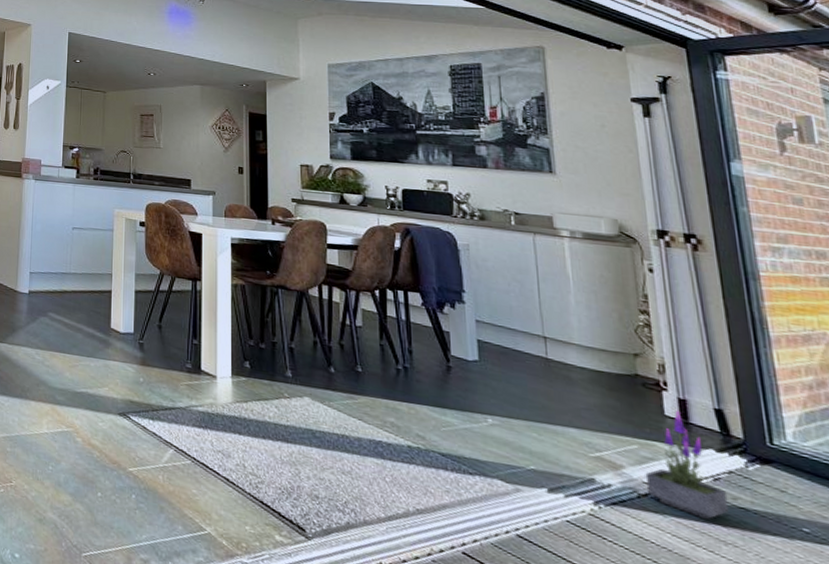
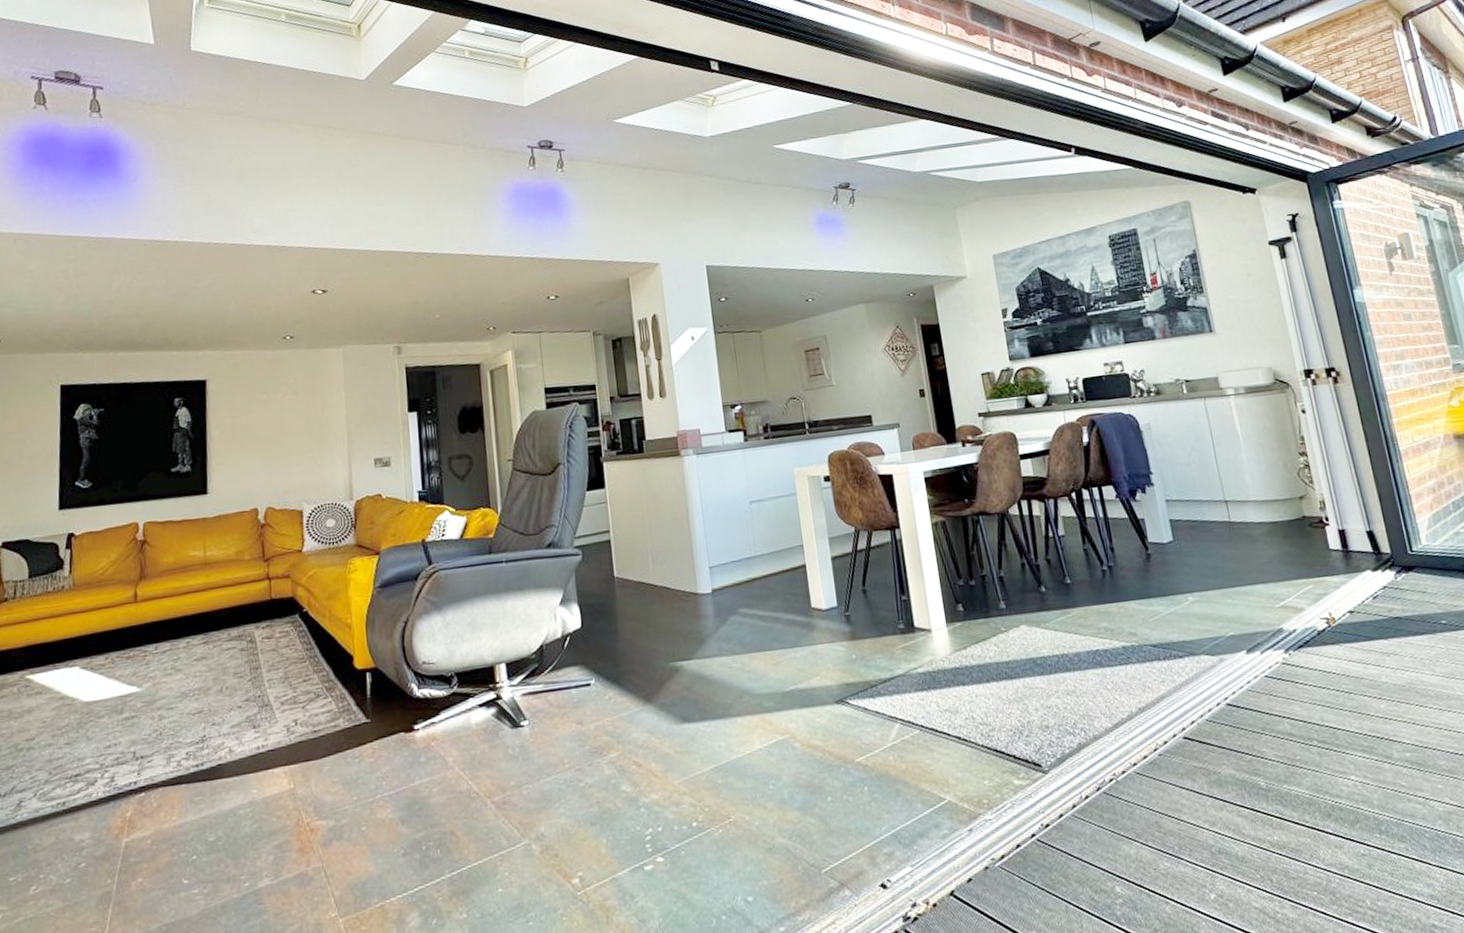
potted plant: present [645,409,730,520] -> none [1321,540,1388,638]

